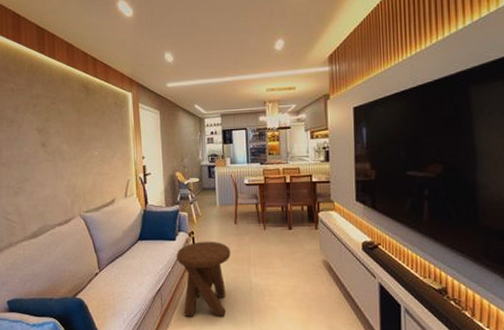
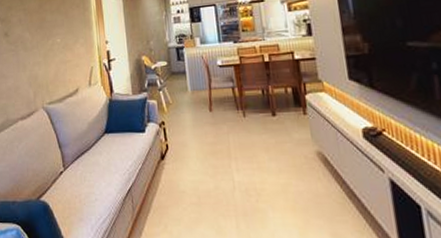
music stool: present [177,241,231,317] -> none [147,132,208,222]

